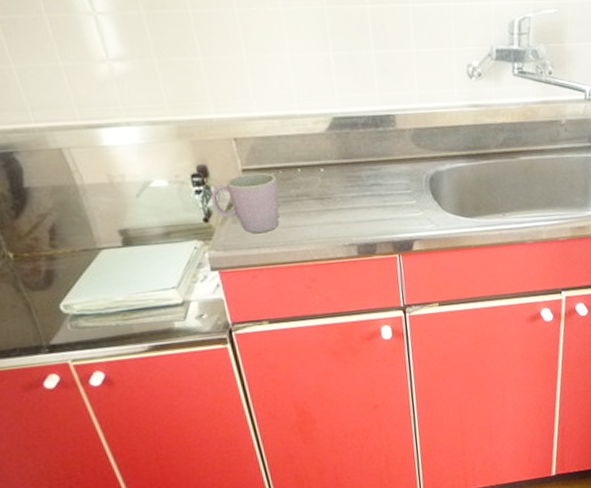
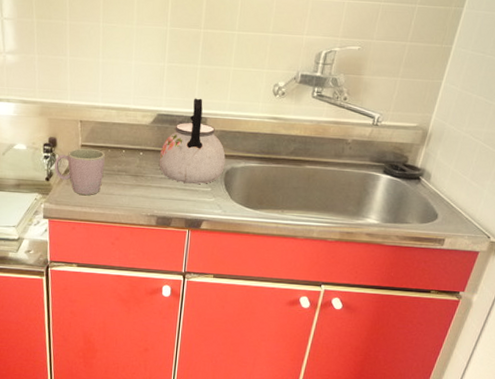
kettle: none [345,91,428,199] -> present [159,98,226,185]

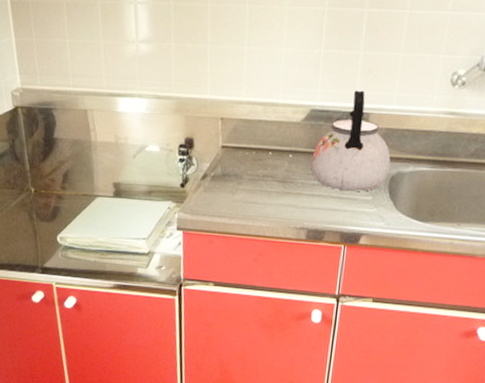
mug: present [55,148,105,195] -> none [191,149,249,204]

